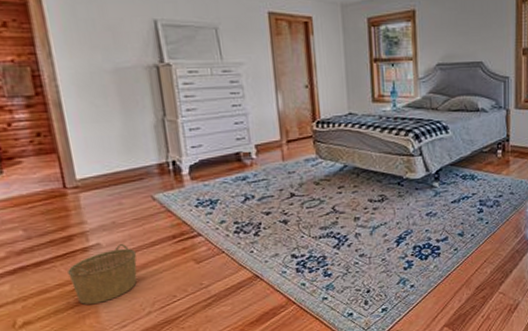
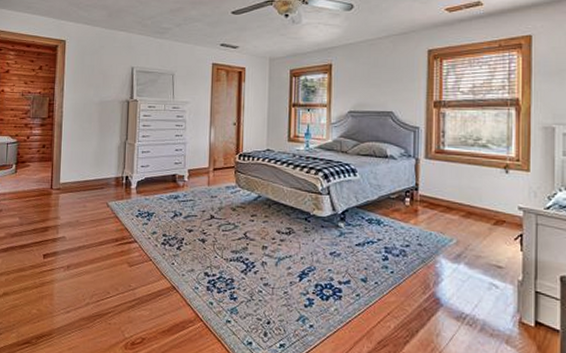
basket: present [67,244,137,306] -> none [40,240,88,288]

